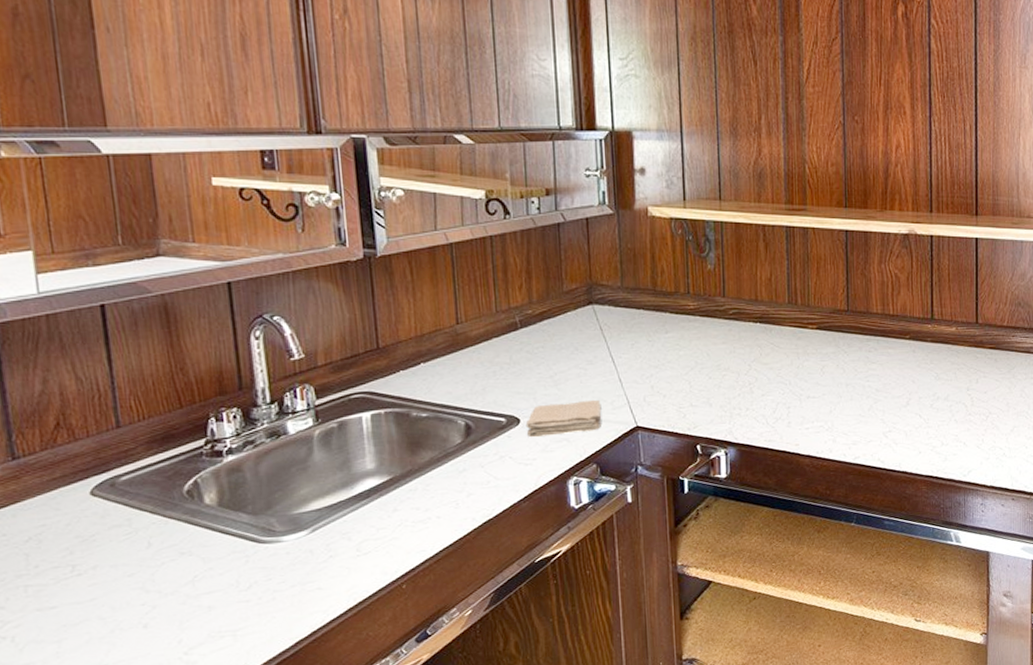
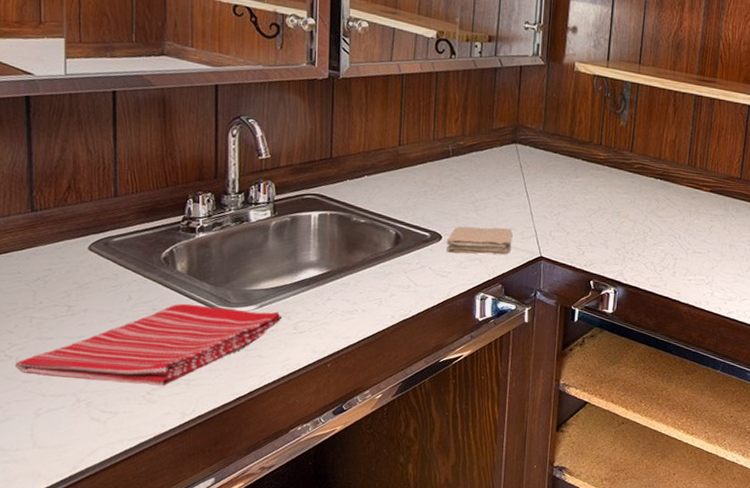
dish towel: none [10,533,340,655] -> present [14,303,281,386]

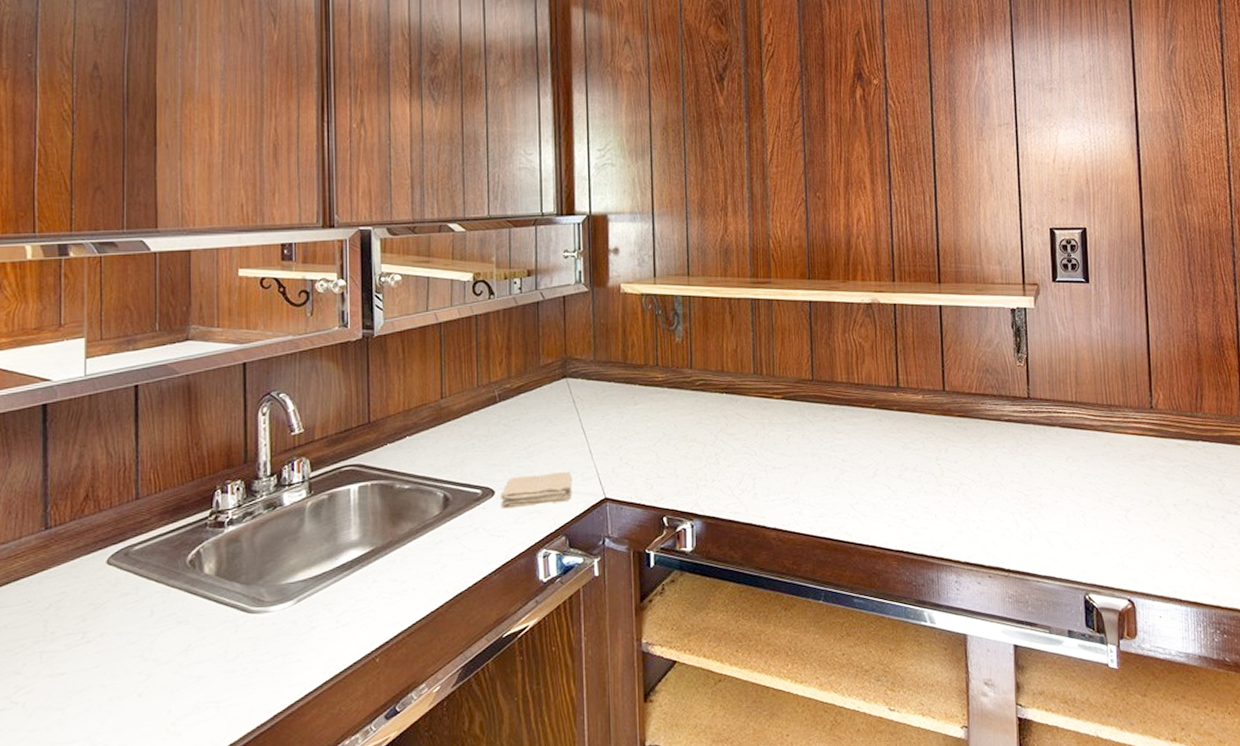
dish towel: present [14,303,281,386] -> none [21,604,322,722]

